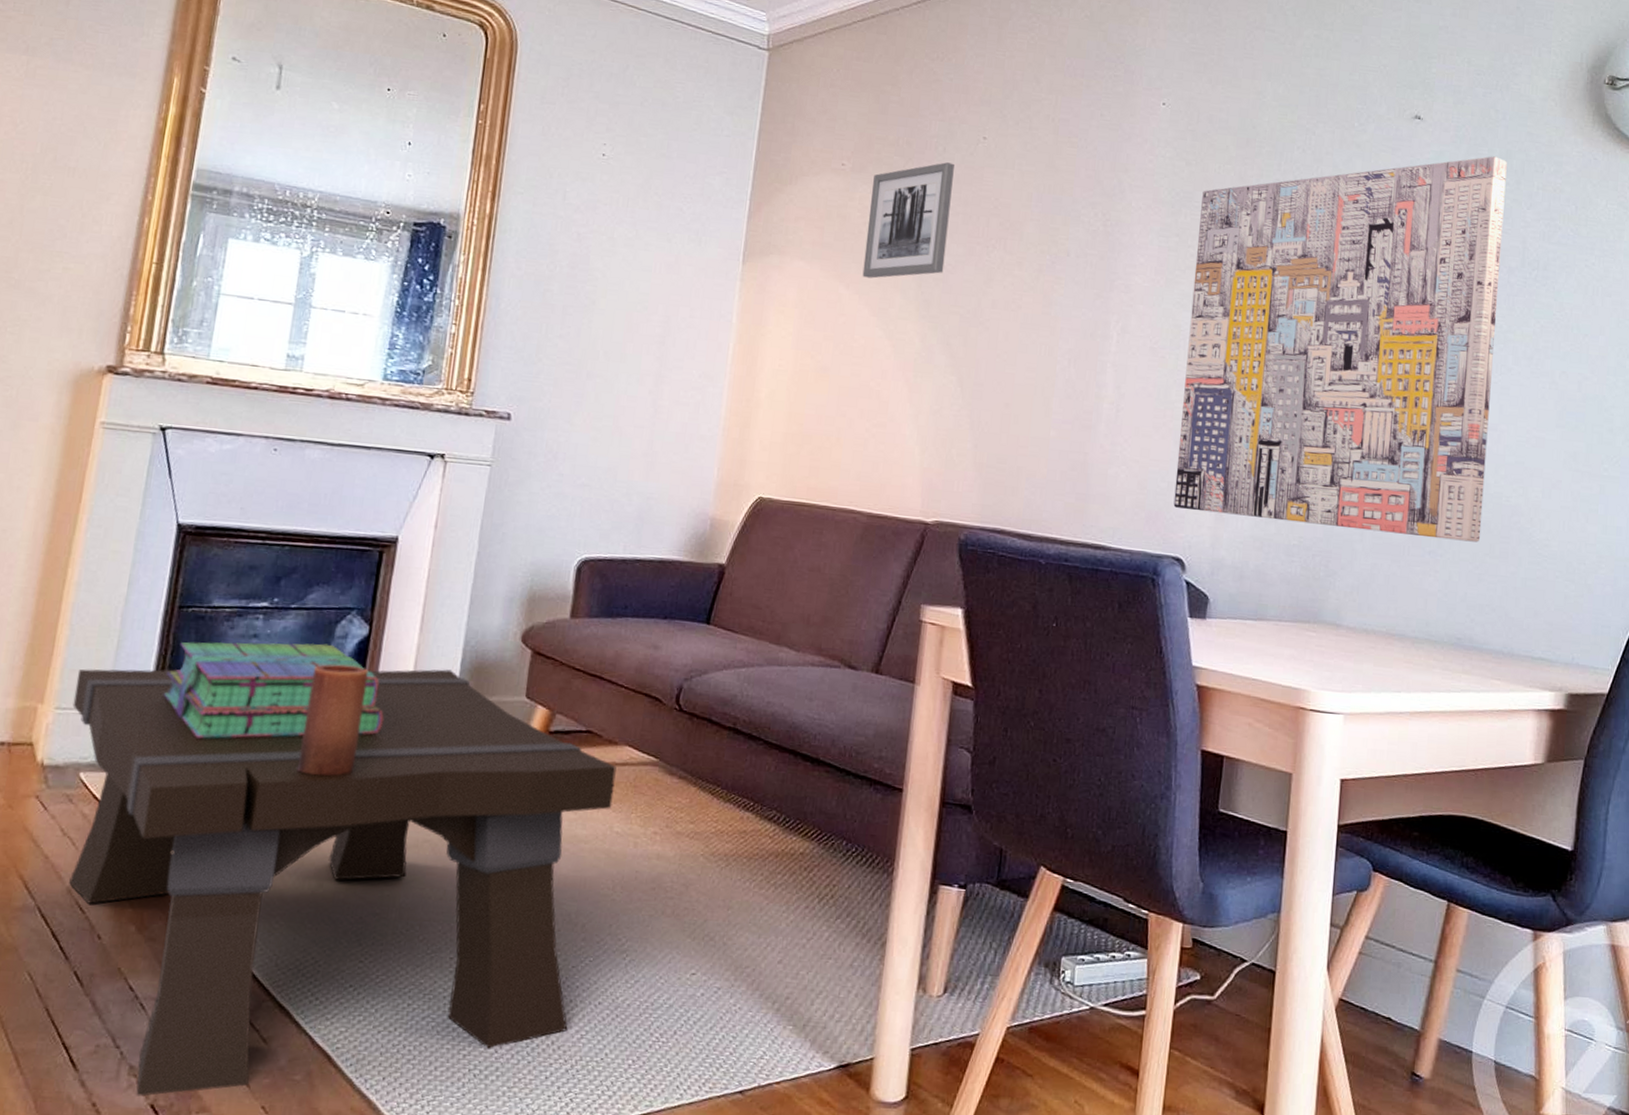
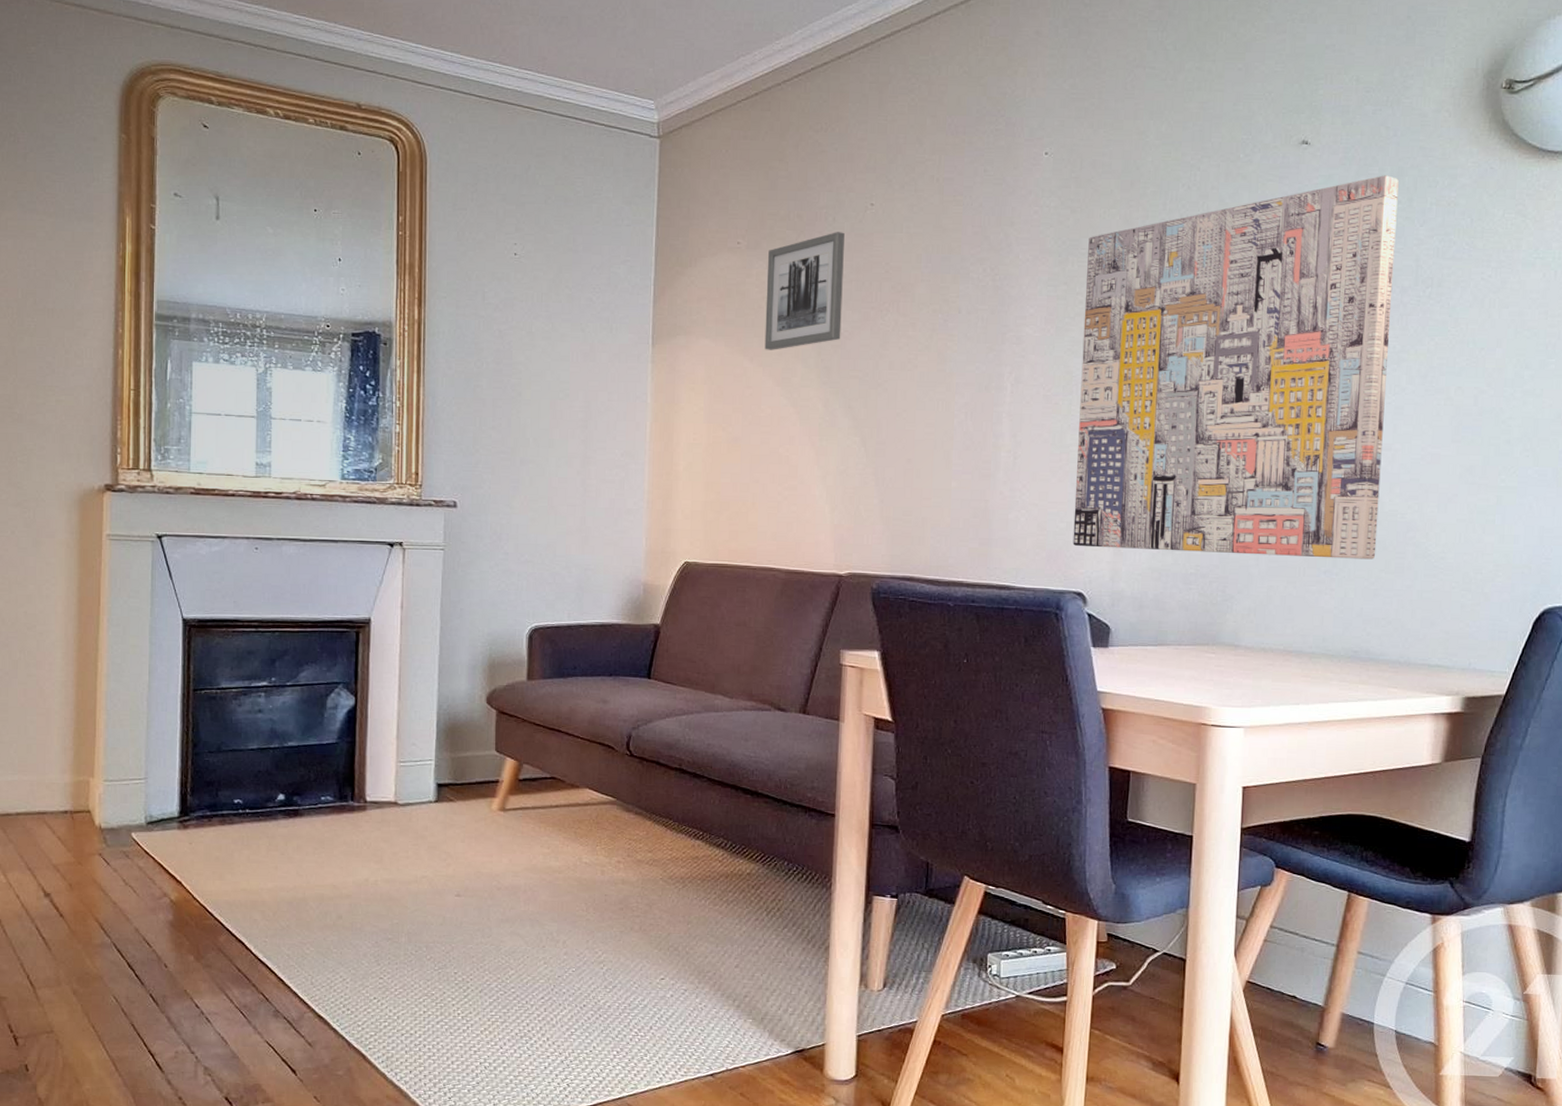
coffee table: present [69,669,617,1097] -> none [118,731,580,1091]
stack of books: present [163,641,384,739] -> none [190,714,376,800]
candle: present [297,664,369,777] -> none [309,731,359,827]

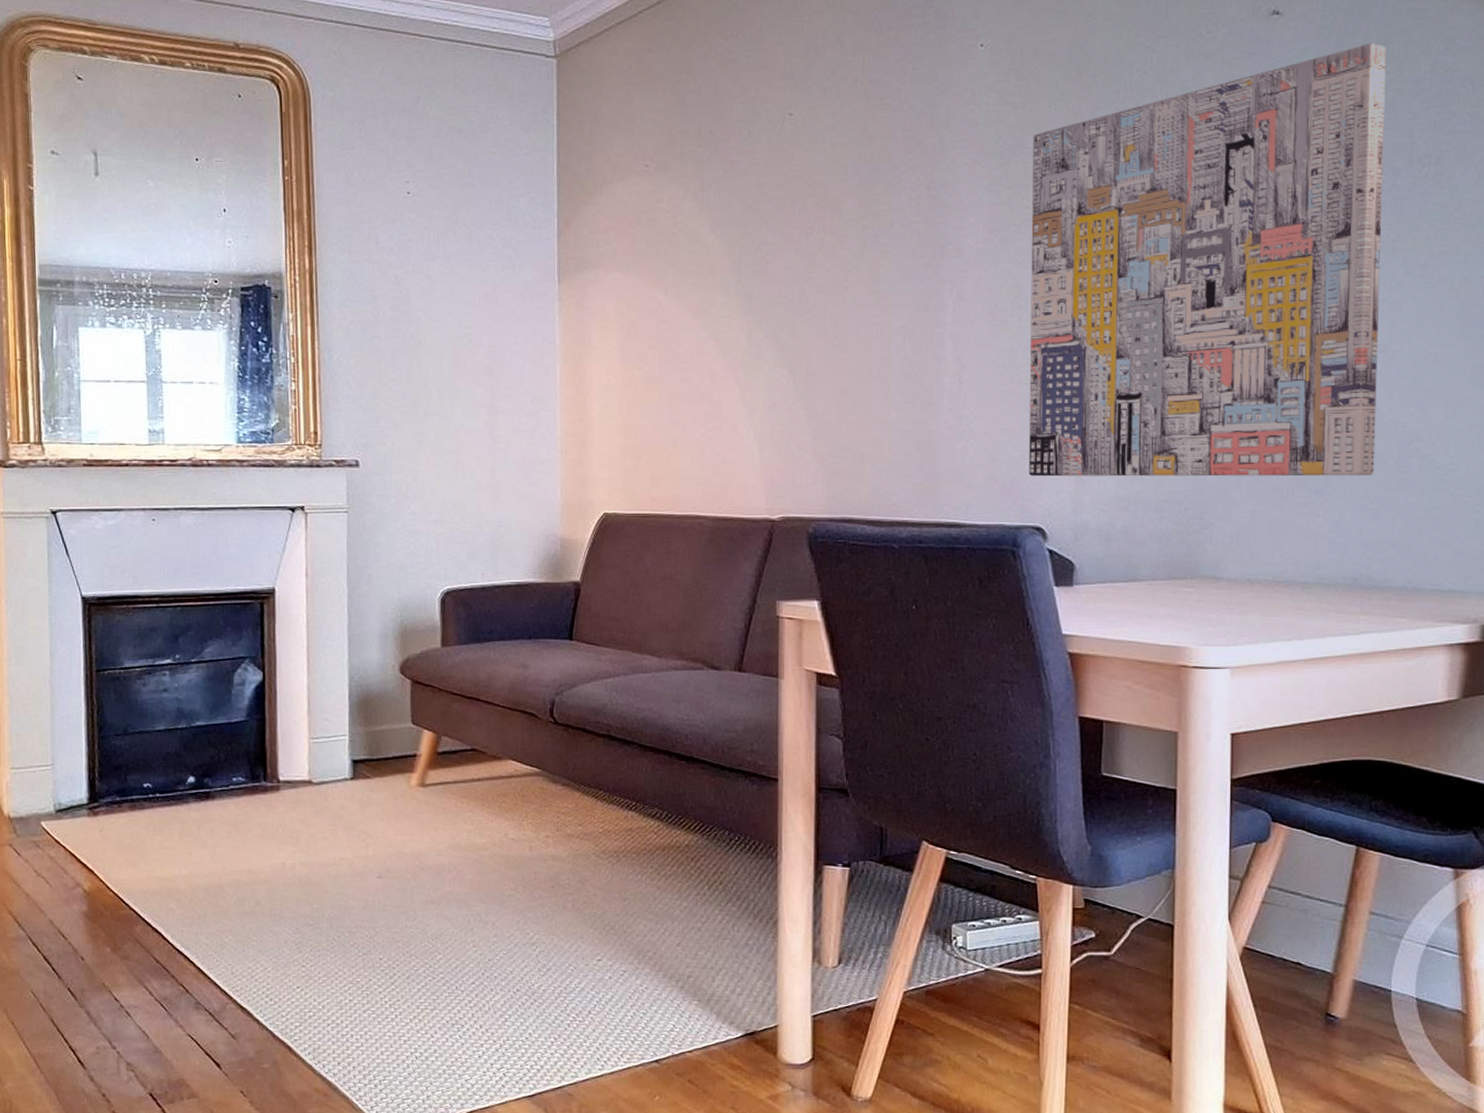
wall art: present [764,232,845,350] -> none [679,146,763,280]

